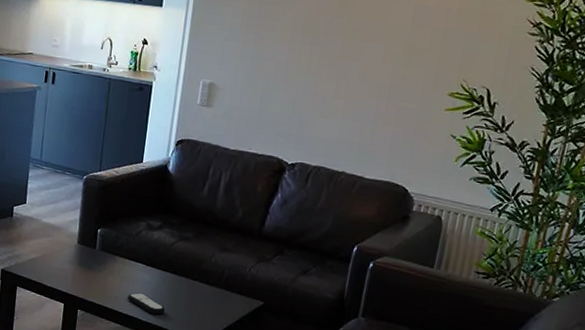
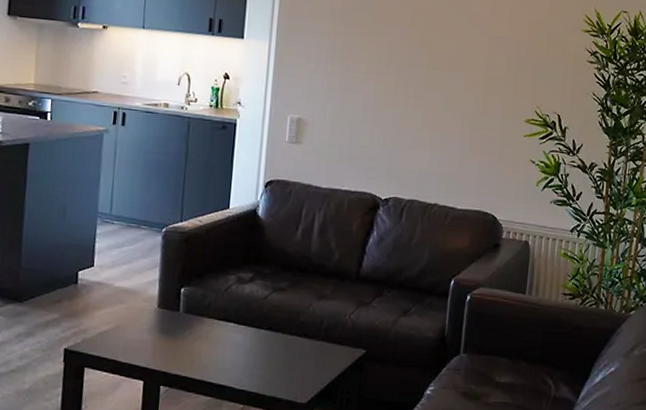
remote control: present [128,292,166,315] -> none [218,357,262,379]

